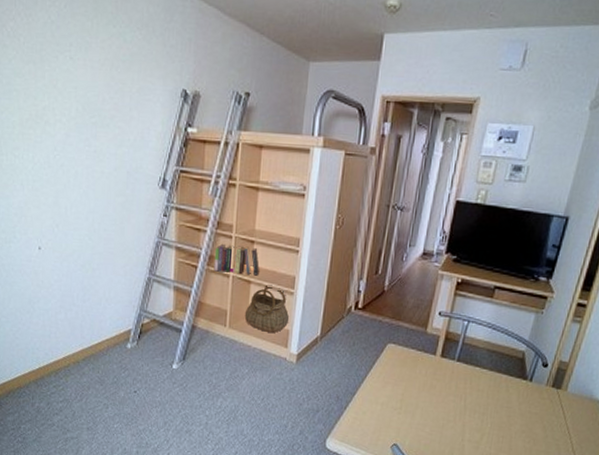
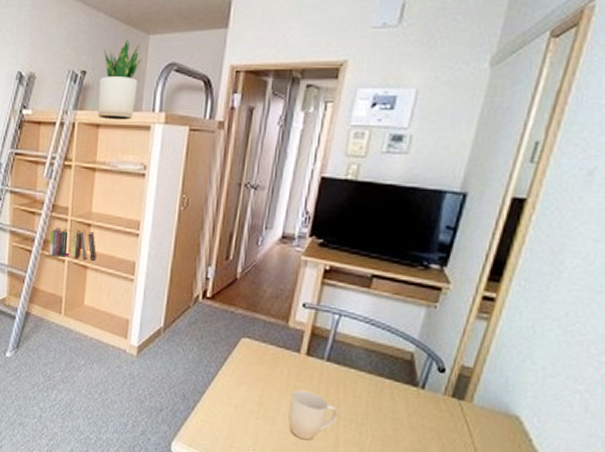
basket: present [244,285,289,333] -> none [80,270,129,322]
planter: none [260,65,302,143] -> present [97,40,142,120]
mug: none [424,387,466,430] -> present [287,390,339,441]

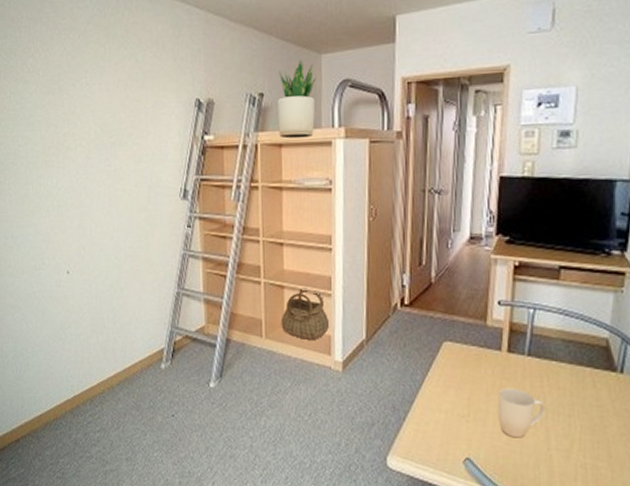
books: present [48,227,97,261] -> none [243,249,292,280]
basket: none [80,270,129,322] -> present [281,288,330,340]

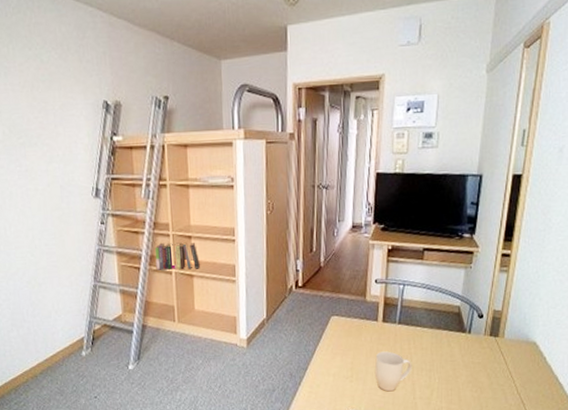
books: none [243,249,292,280] -> present [154,242,200,270]
planter: present [277,60,316,139] -> none [182,65,217,140]
basket: present [281,288,330,340] -> none [191,276,235,322]

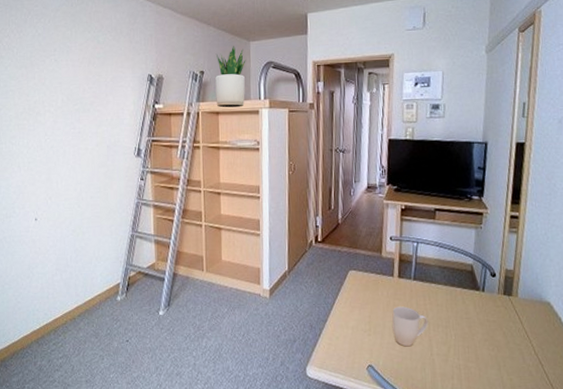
books: present [154,242,200,270] -> none [187,197,228,223]
planter: none [182,65,217,140] -> present [215,46,246,108]

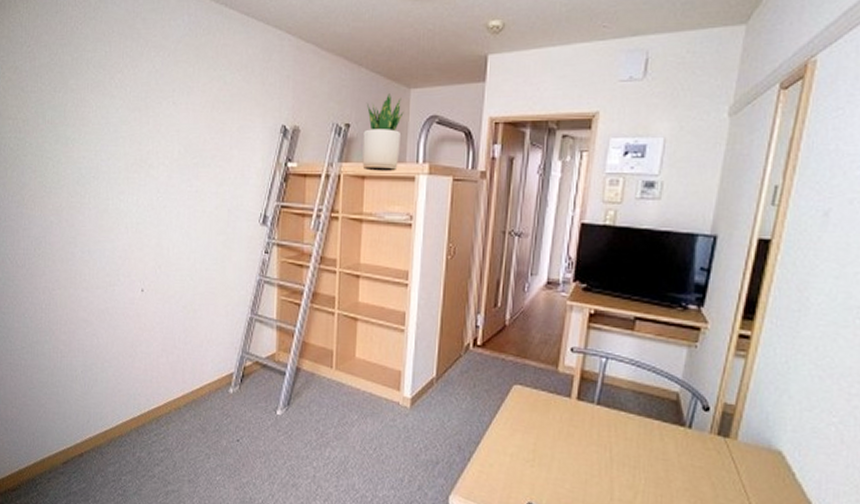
mug: present [391,306,429,347] -> none [562,435,612,487]

